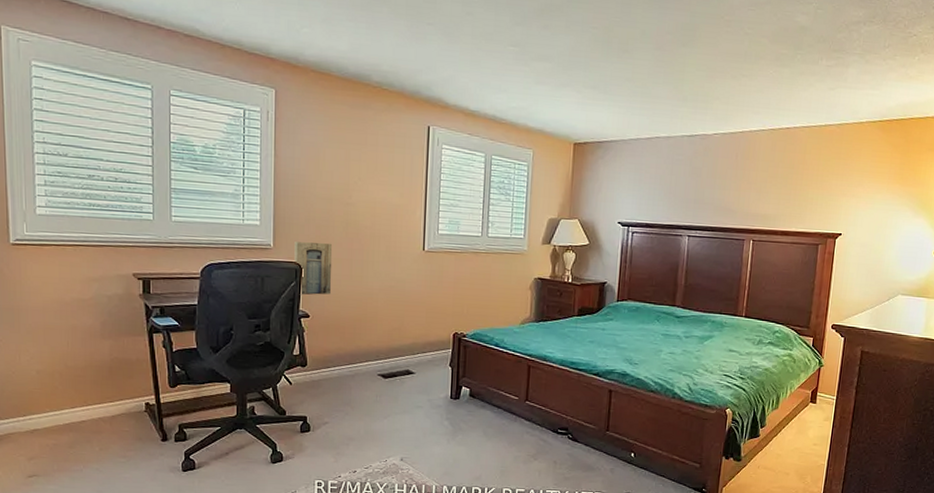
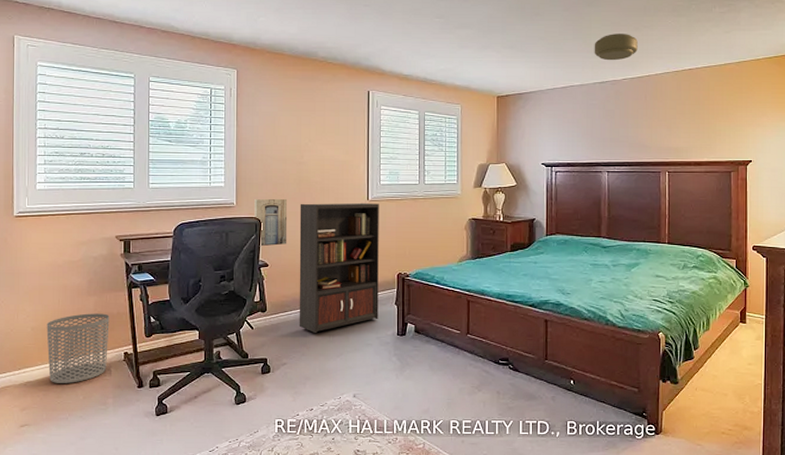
waste bin: none [54,358,128,433] -> present [46,313,110,383]
bookcase: none [342,249,436,393] -> present [299,202,379,334]
ceiling light: none [685,80,734,112] -> present [594,34,638,61]

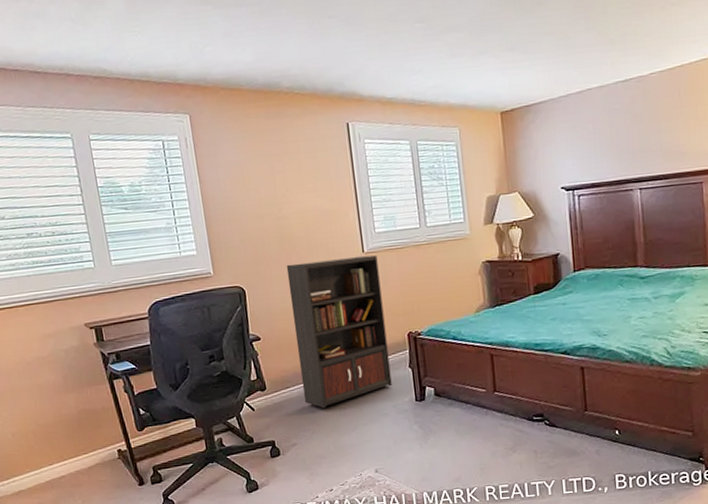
waste bin: present [46,313,110,383] -> none [27,410,102,490]
wall art: present [254,199,288,247] -> none [233,262,278,319]
ceiling light: present [594,34,638,61] -> none [612,15,666,53]

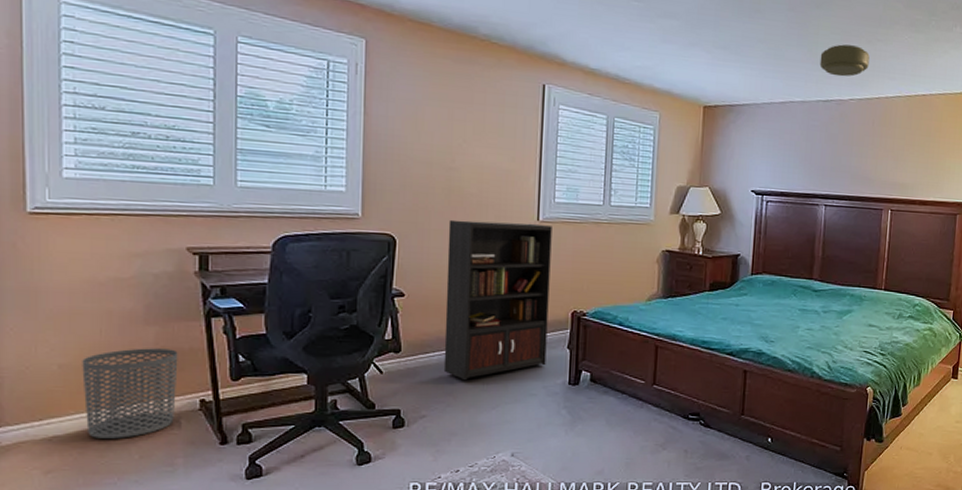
waste bin: none [27,410,102,490] -> present [82,348,178,439]
ceiling light: none [612,15,666,53] -> present [819,44,870,77]

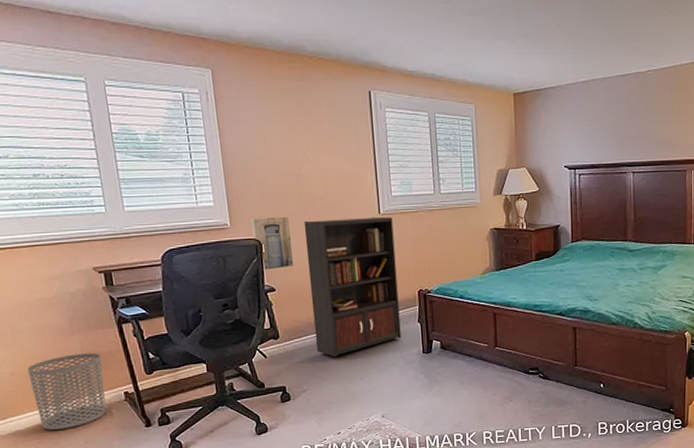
wall art: none [387,211,433,271] -> present [251,217,294,271]
ceiling light: present [819,44,870,77] -> none [616,19,662,51]

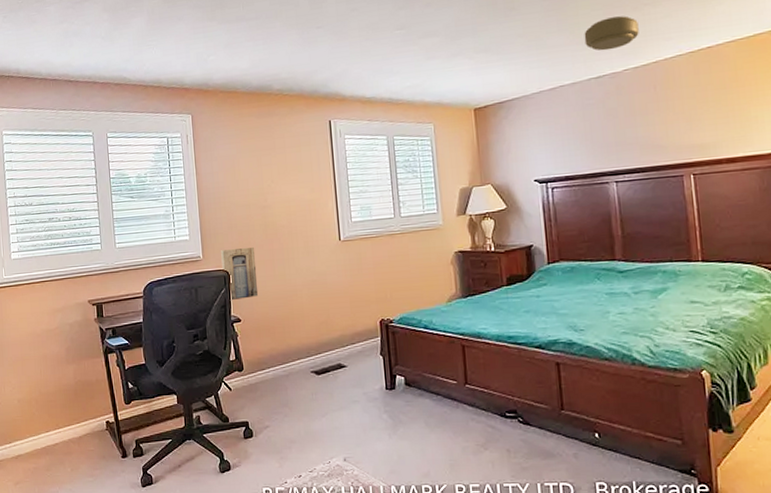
waste bin: present [27,353,107,430] -> none [31,381,91,456]
bookcase: present [303,216,401,358] -> none [268,243,363,392]
ceiling light: none [616,19,662,51] -> present [584,15,639,51]

